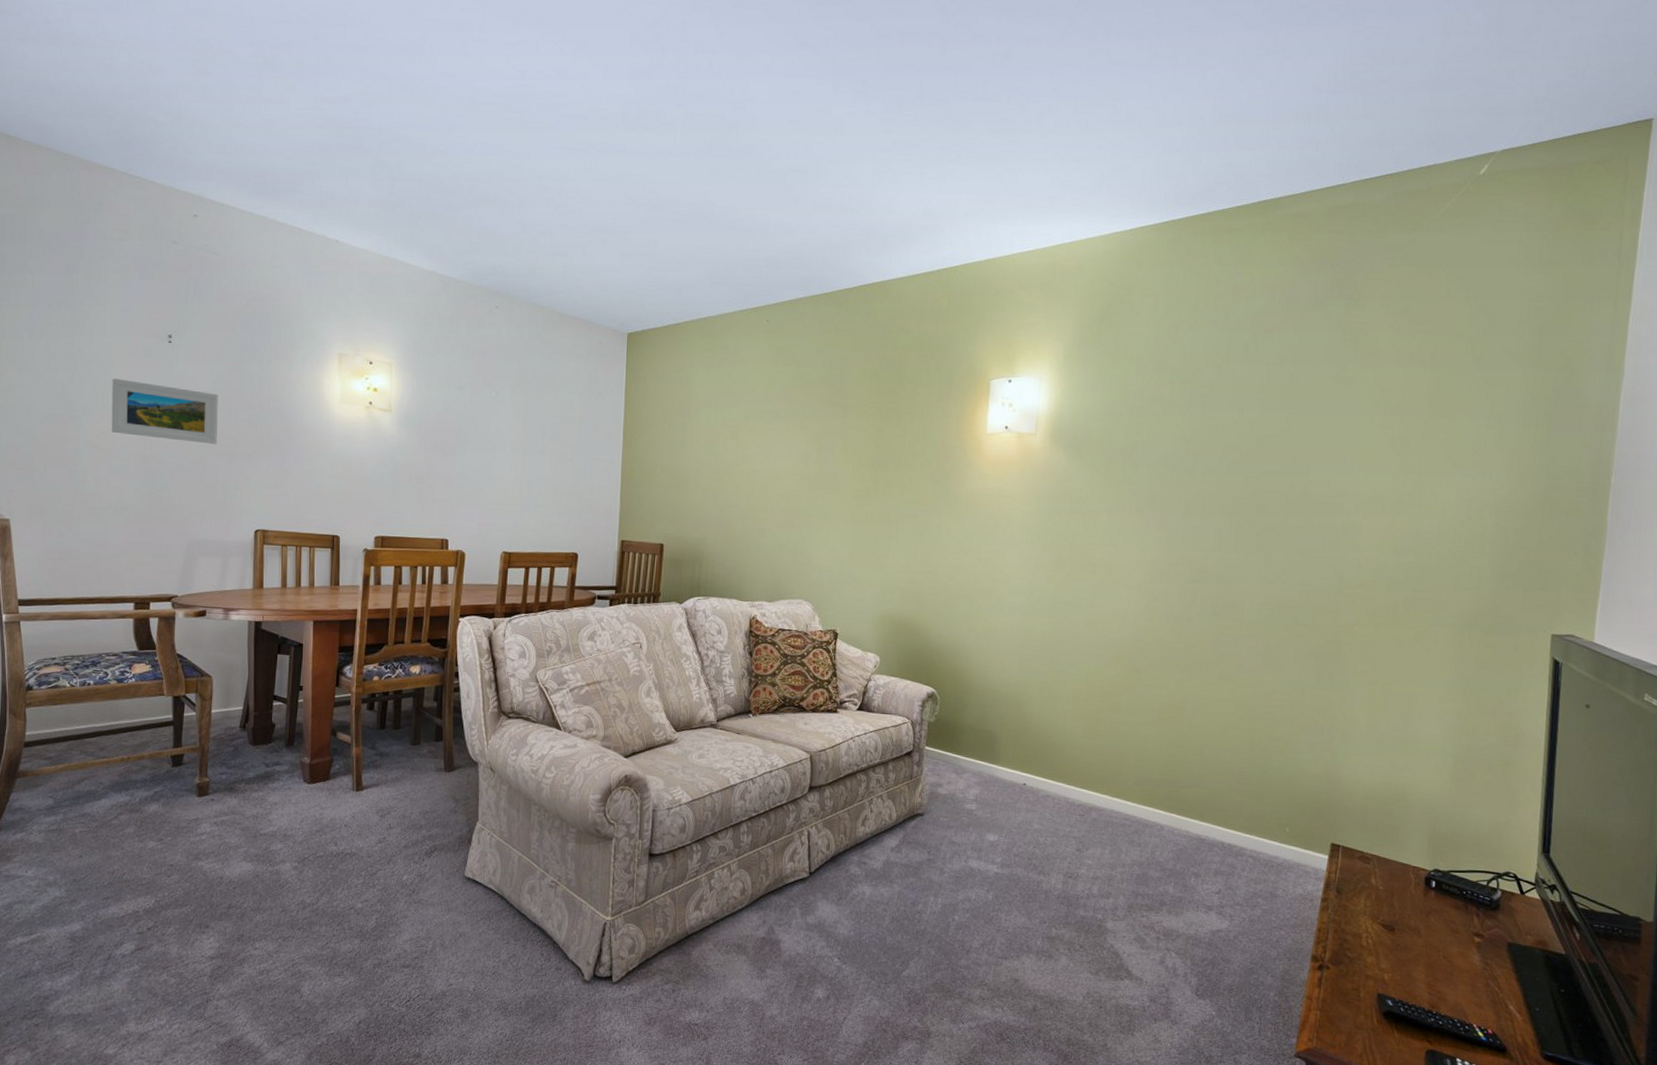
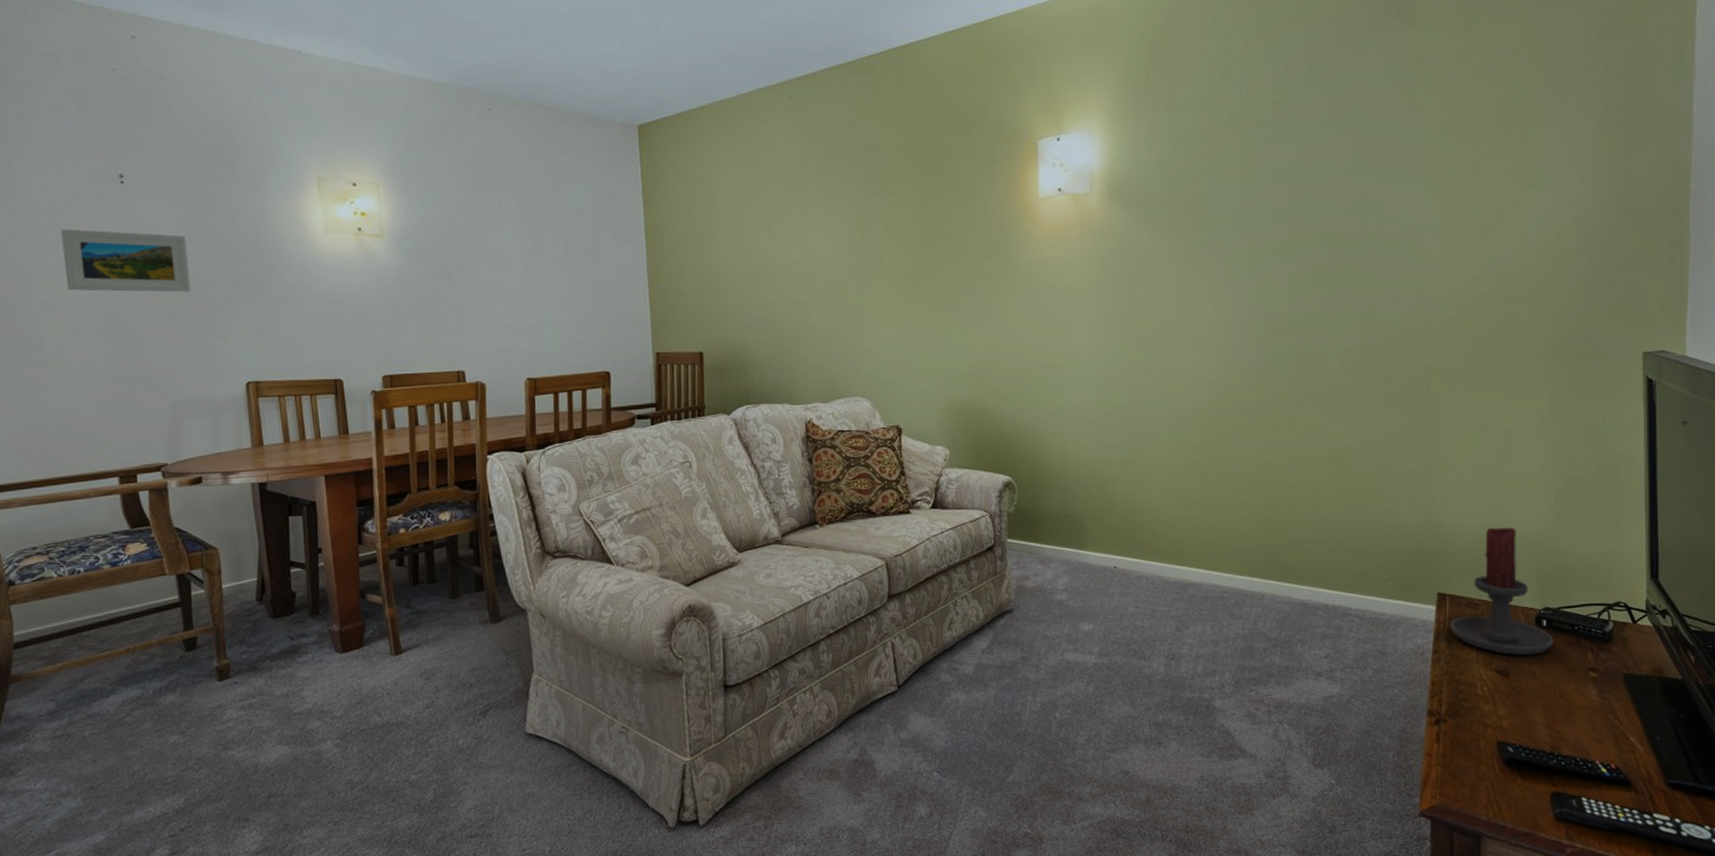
candle holder: none [1340,786,1441,914] -> present [1449,527,1554,656]

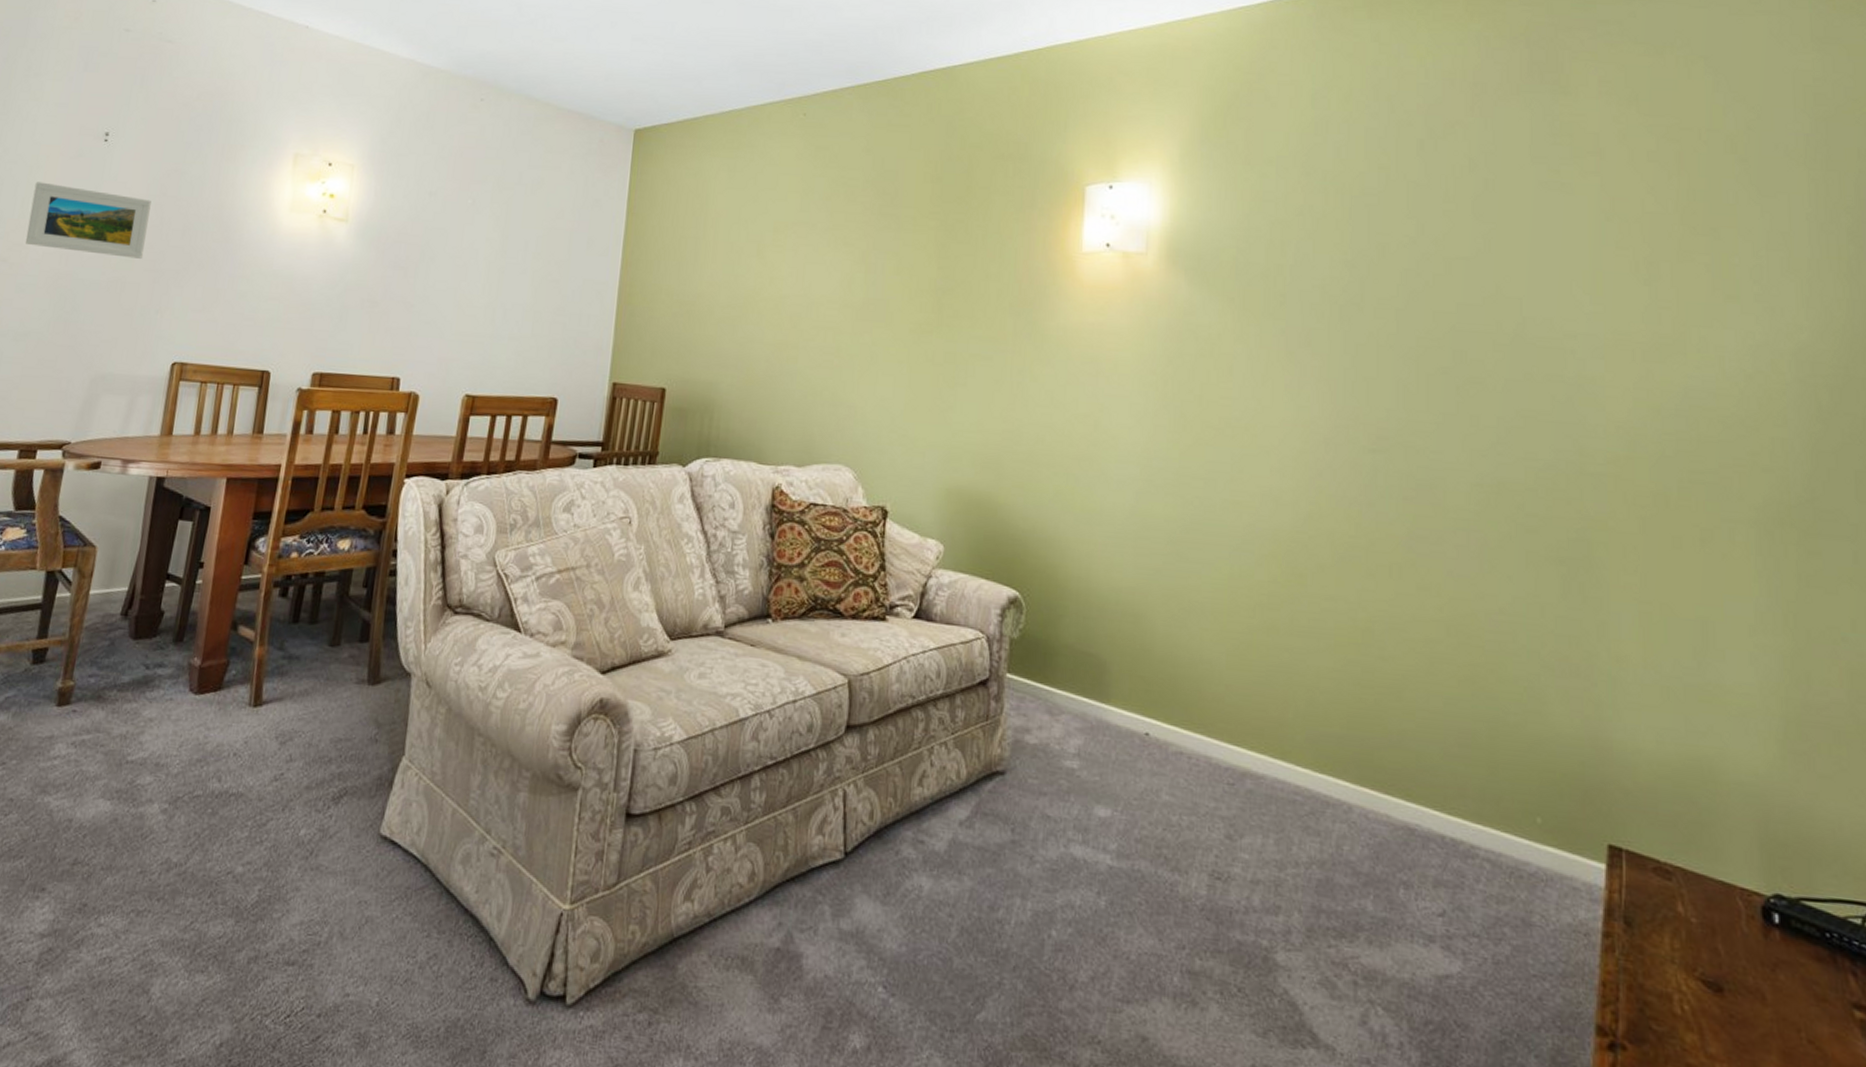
candle holder: present [1449,527,1554,656] -> none [1627,759,1792,967]

